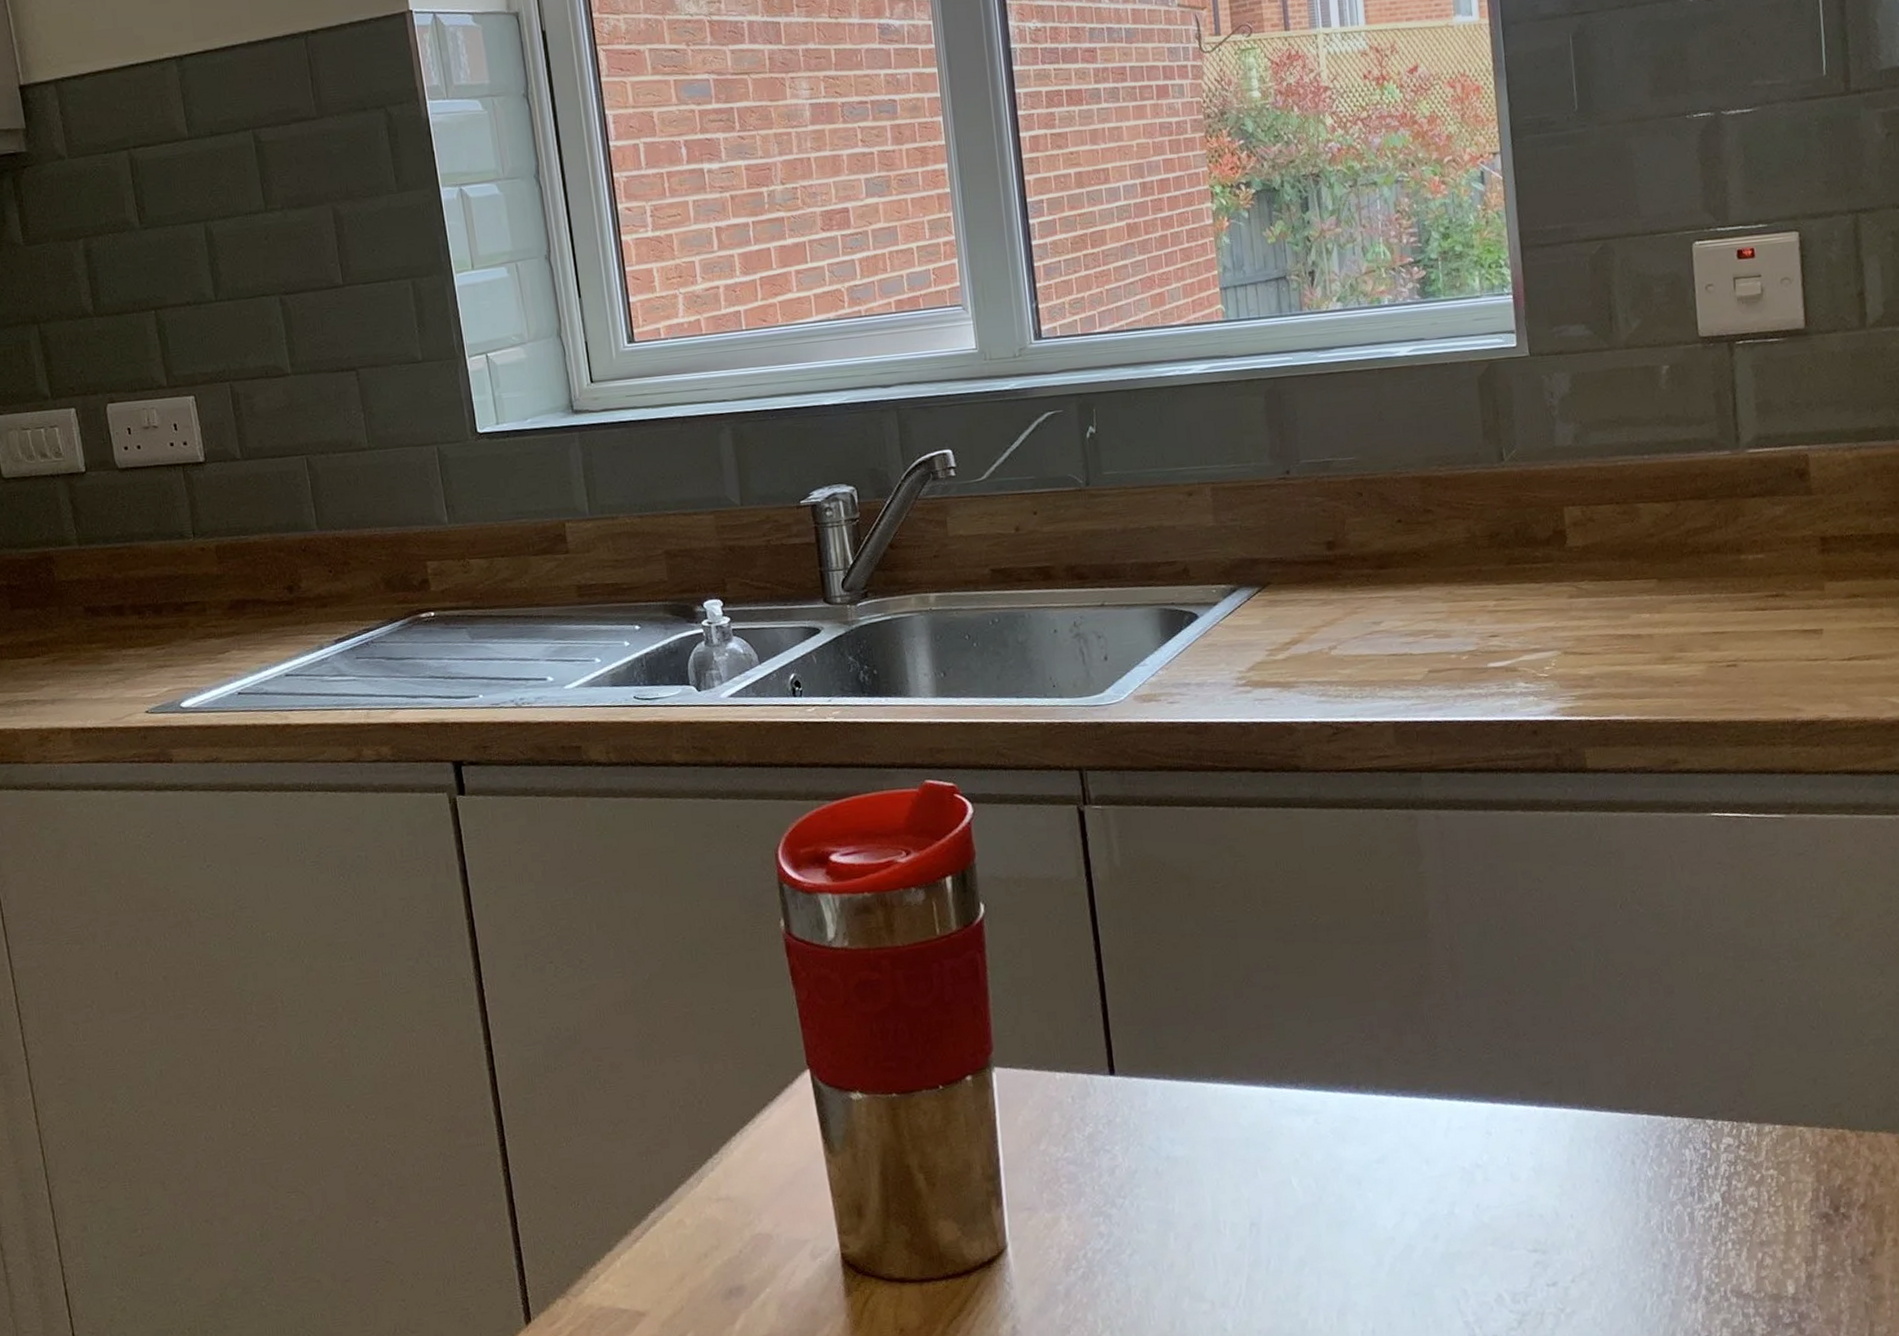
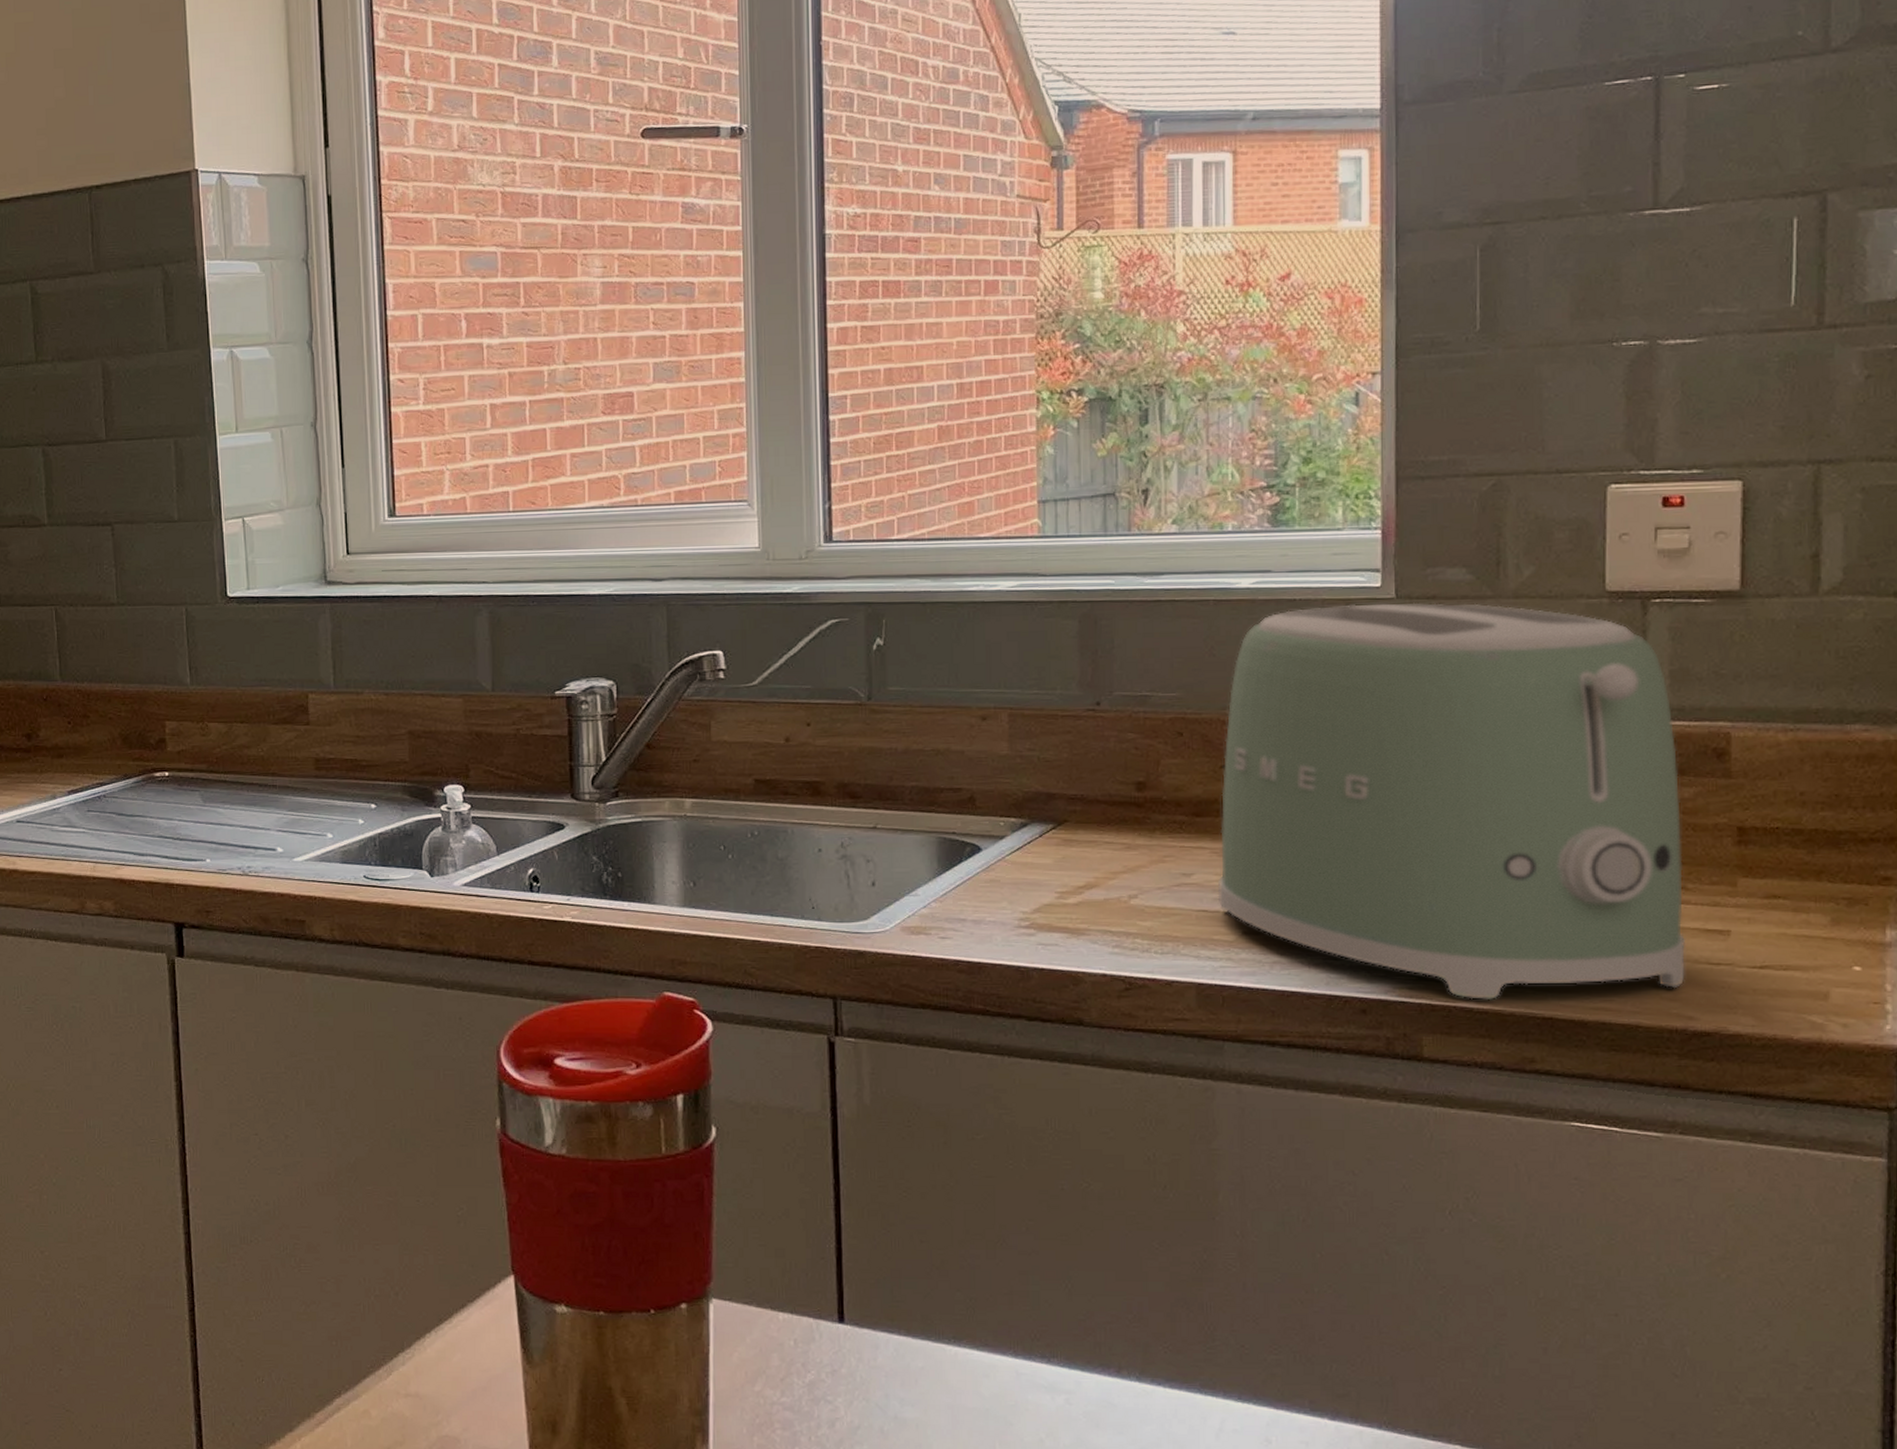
toaster: none [1398,356,1791,712] -> present [1217,602,1685,1000]

